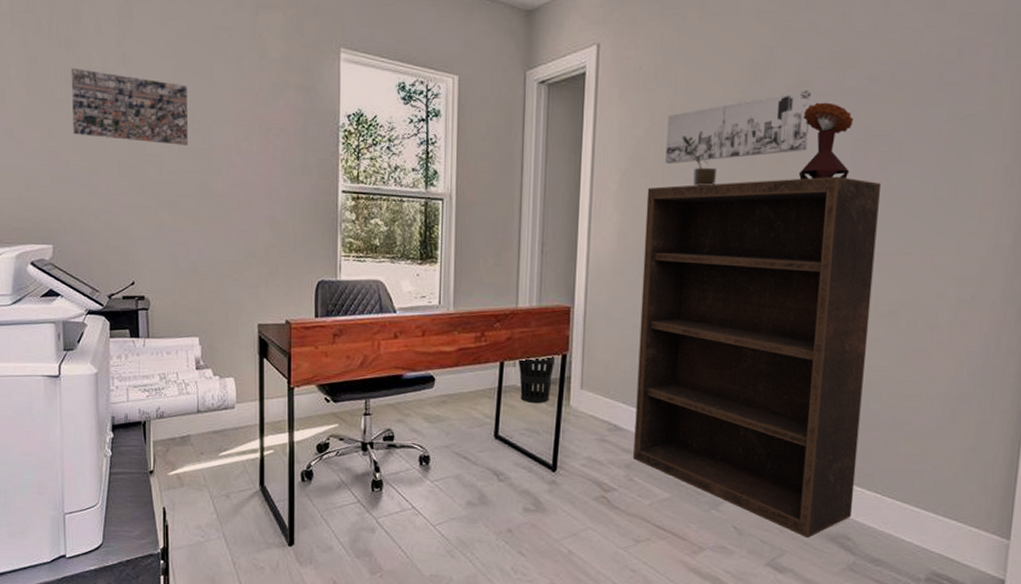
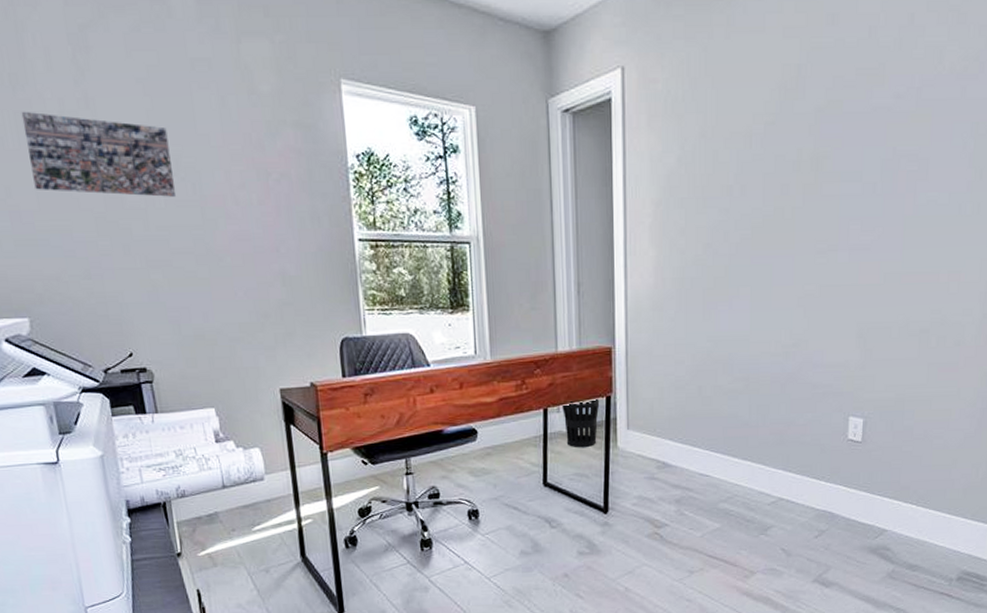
bookshelf: present [633,176,882,538] -> none [682,198,910,552]
wall art: present [665,90,811,165] -> none [699,110,840,194]
potted plant: present [682,136,716,186] -> none [714,163,750,215]
mushroom: present [798,102,854,180] -> none [830,122,882,203]

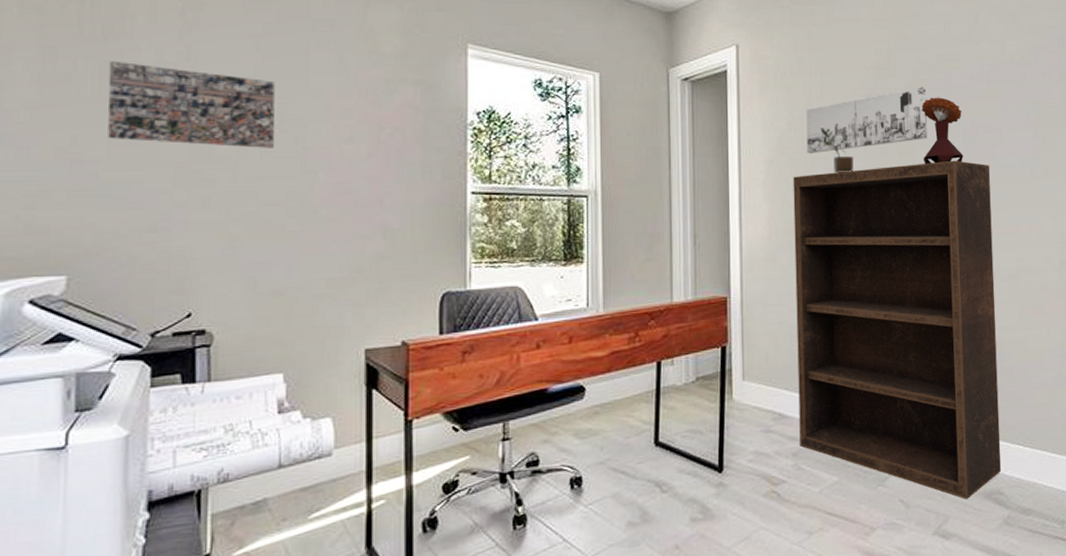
wastebasket: present [561,397,600,447] -> none [675,348,715,402]
bookshelf: none [682,198,910,552] -> present [793,160,1002,499]
wall art: none [699,110,840,194] -> present [806,87,927,154]
potted plant: none [714,163,750,215] -> present [820,128,854,173]
mushroom: none [830,122,882,203] -> present [921,97,964,164]

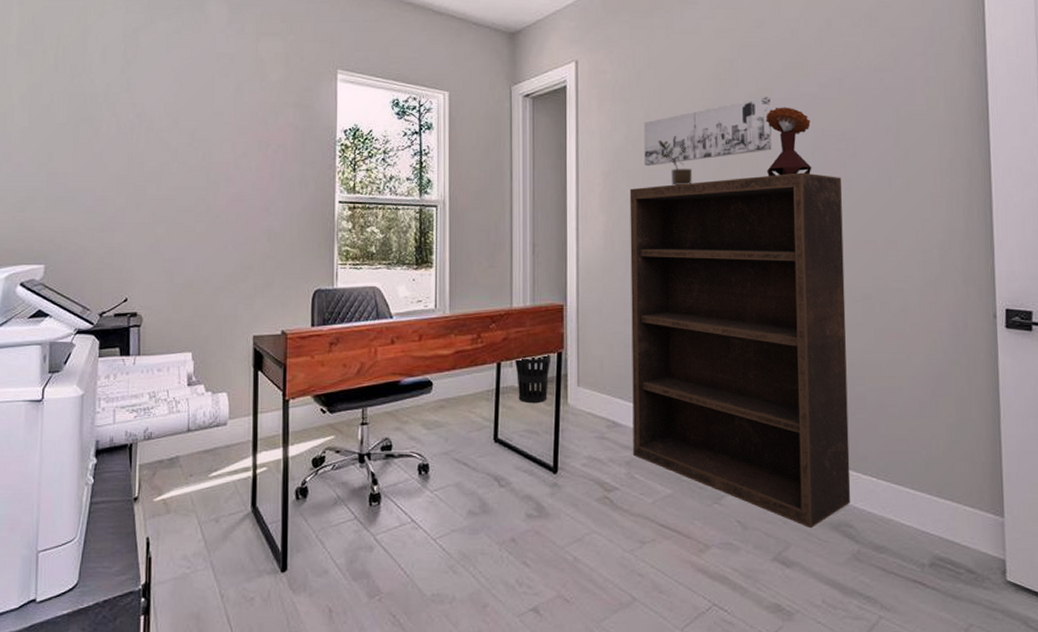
map: present [108,60,275,148] -> none [73,93,189,163]
wastebasket: none [675,348,715,402] -> present [514,352,551,403]

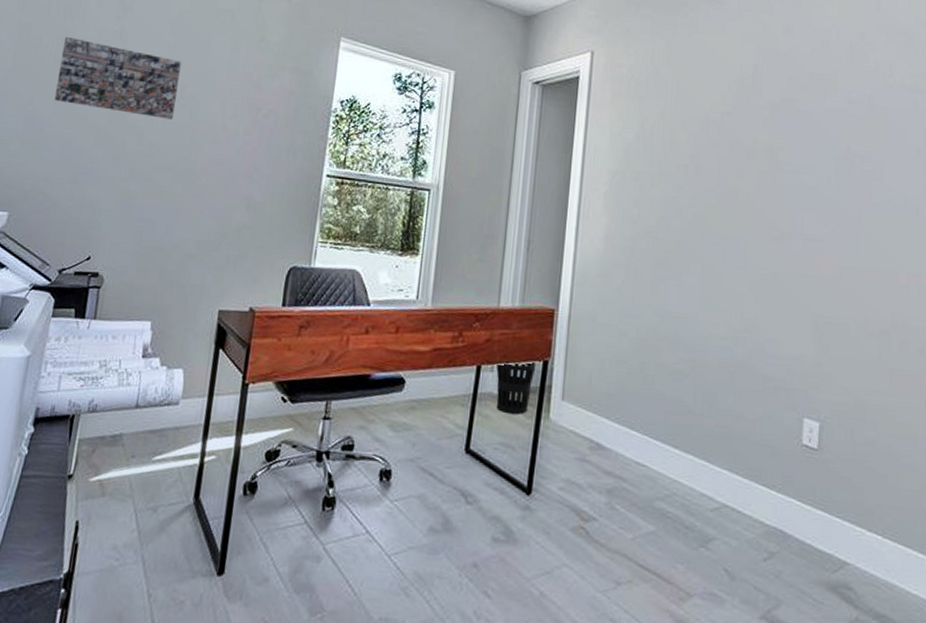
map: none [73,93,189,163] -> present [54,36,182,119]
bookshelf: present [629,172,851,528] -> none [616,190,866,586]
wall art: present [644,97,772,167] -> none [655,107,795,170]
potted plant: present [658,140,692,186] -> none [671,143,705,193]
mushroom: present [766,107,812,176] -> none [784,119,836,195]

